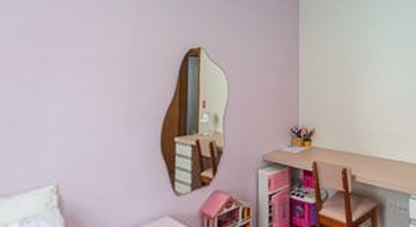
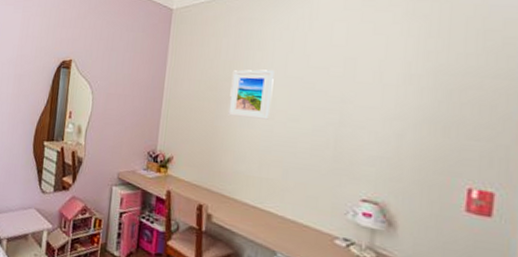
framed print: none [356,43,389,85] -> present [228,69,275,120]

